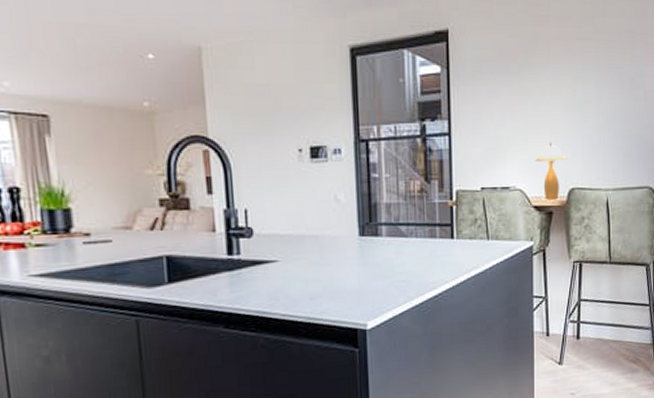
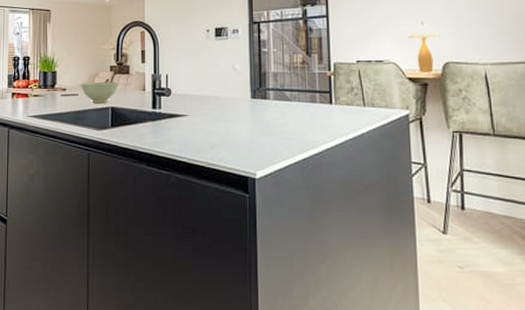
bowl: none [113,220,175,251] -> present [80,81,118,103]

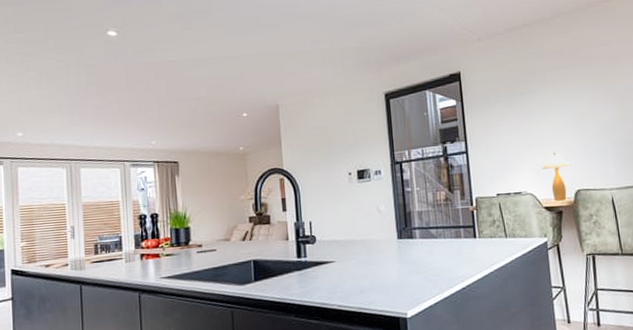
bowl: present [80,81,118,103] -> none [217,233,260,257]

